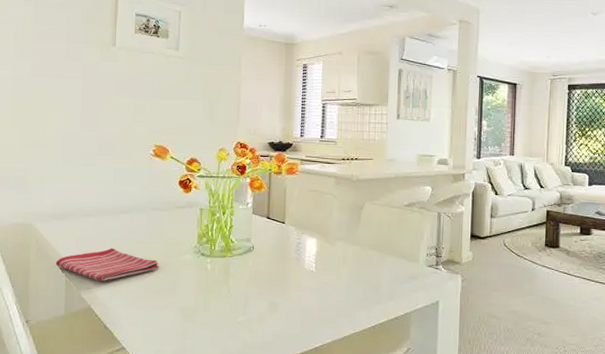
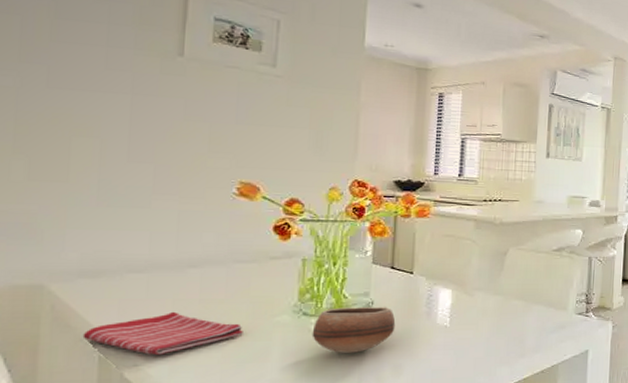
bowl: none [208,250,272,290] -> present [312,306,396,353]

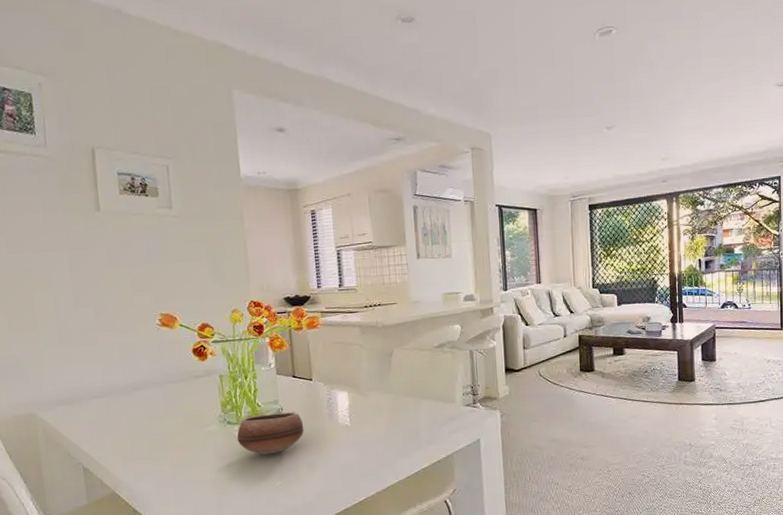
dish towel: present [82,311,243,355] -> none [69,428,184,464]

